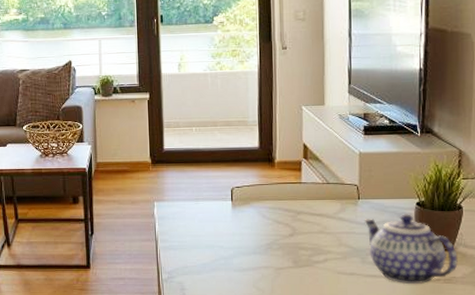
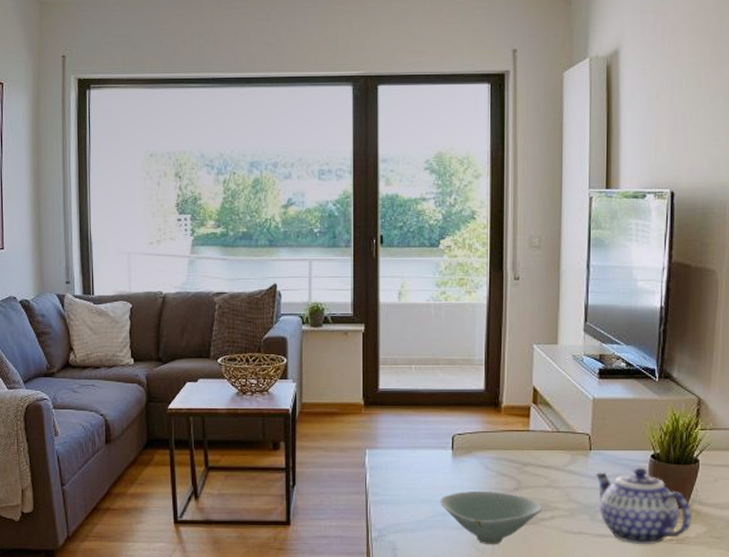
bowl: none [222,238,317,285] -> present [440,492,543,545]

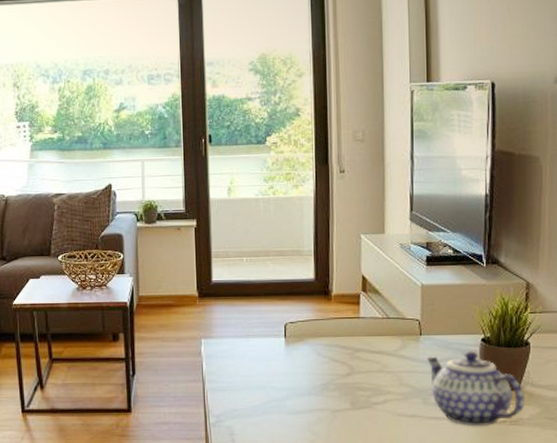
bowl: present [440,492,543,545] -> none [275,377,376,429]

